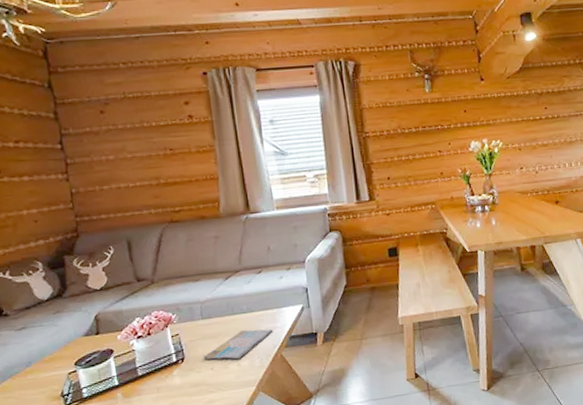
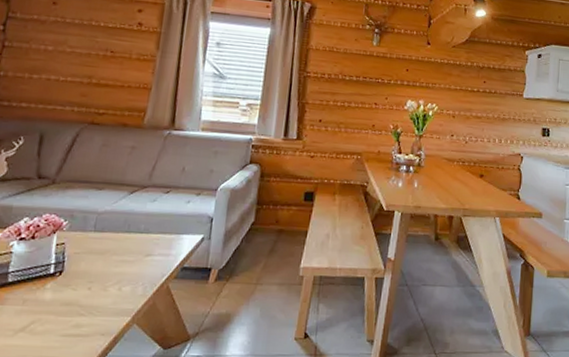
book: present [202,329,273,361] -> none [83,251,166,283]

